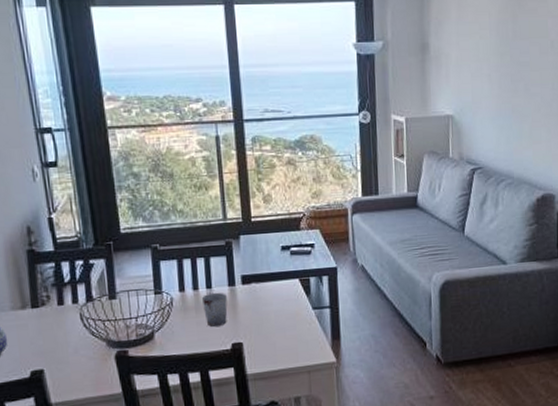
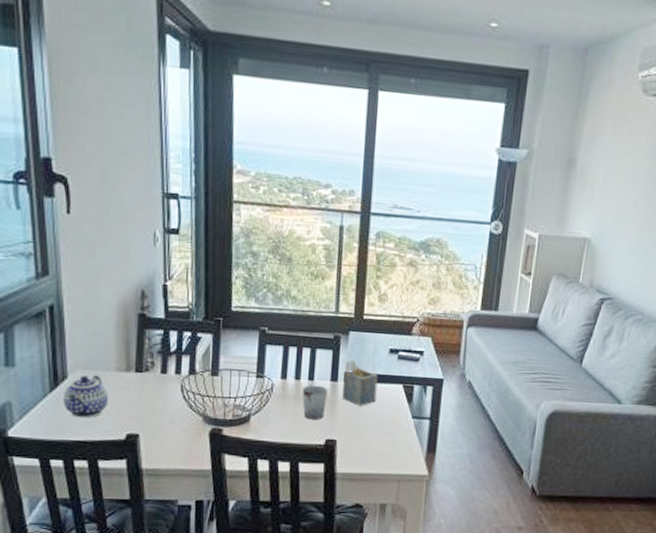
napkin holder: none [239,262,276,306] -> present [342,360,378,406]

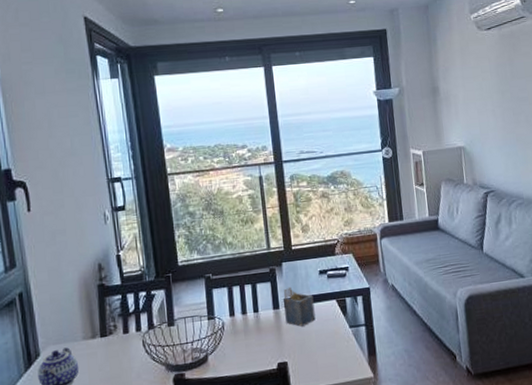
cup: present [302,385,328,421] -> none [249,315,273,349]

